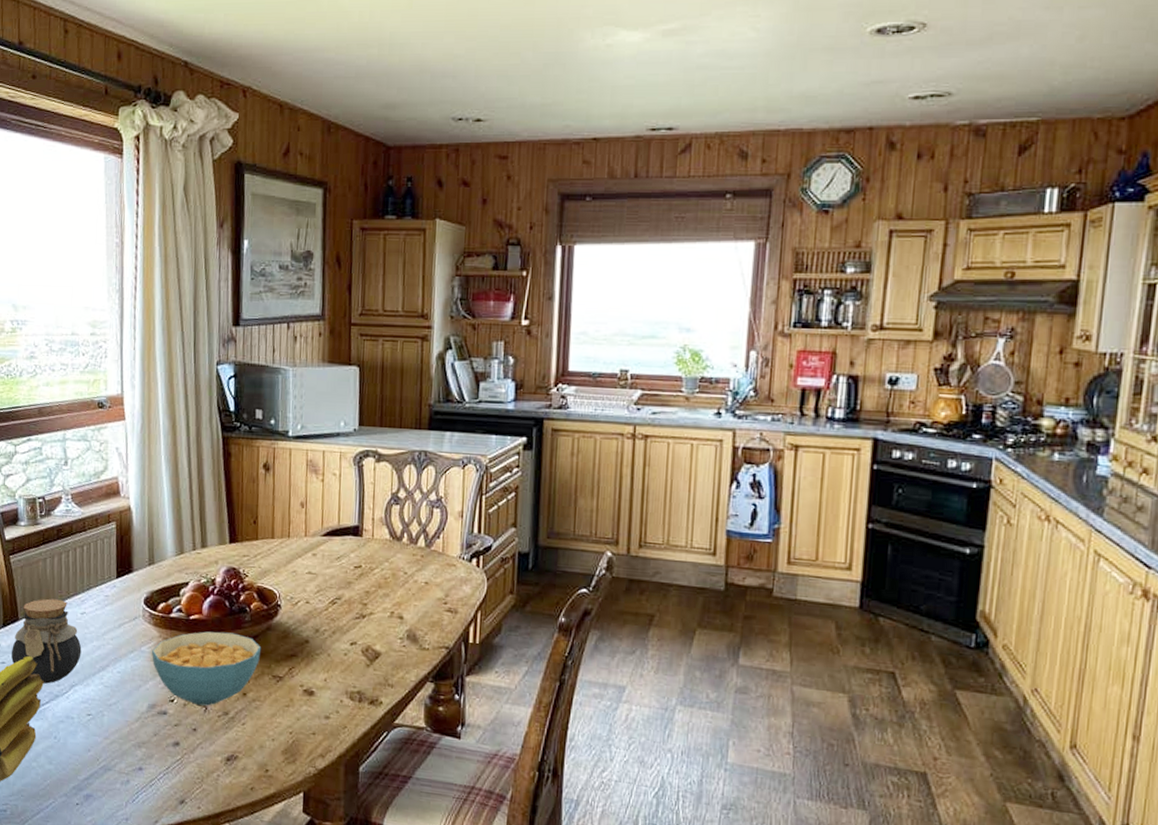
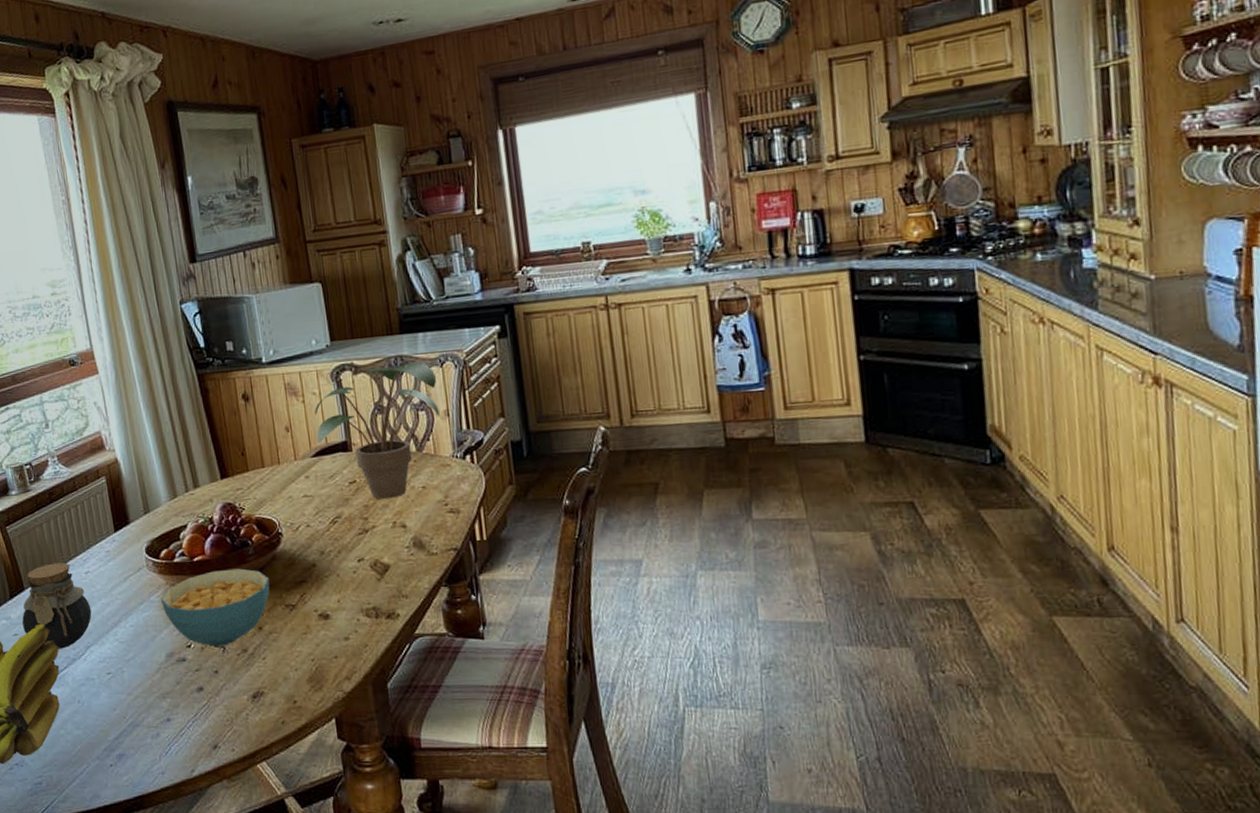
potted plant: none [330,459,456,589] -> present [315,362,439,499]

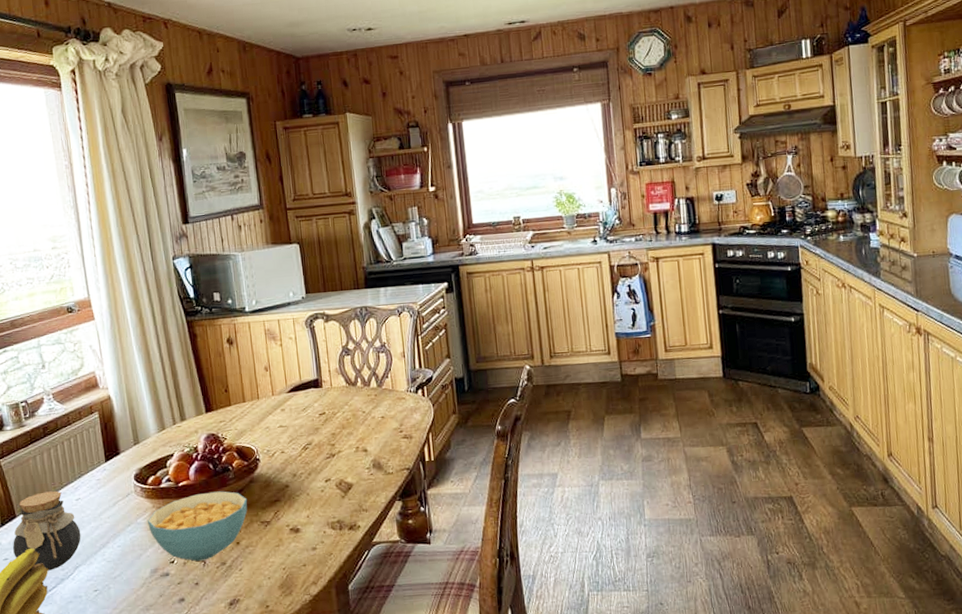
potted plant: present [315,362,439,499] -> none [291,312,397,428]

